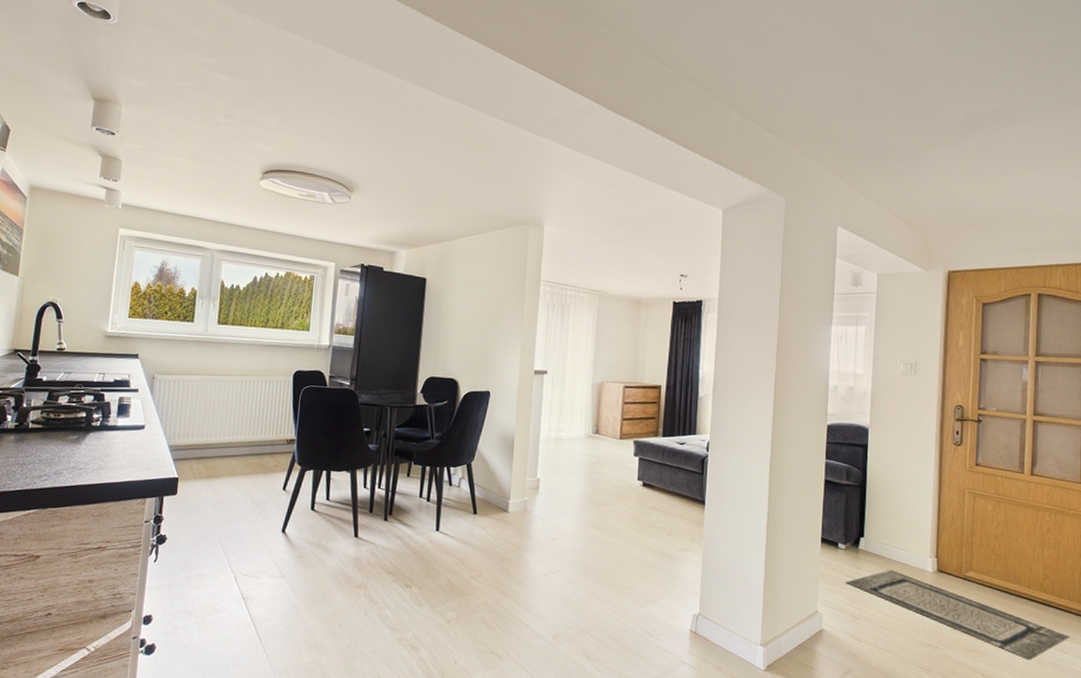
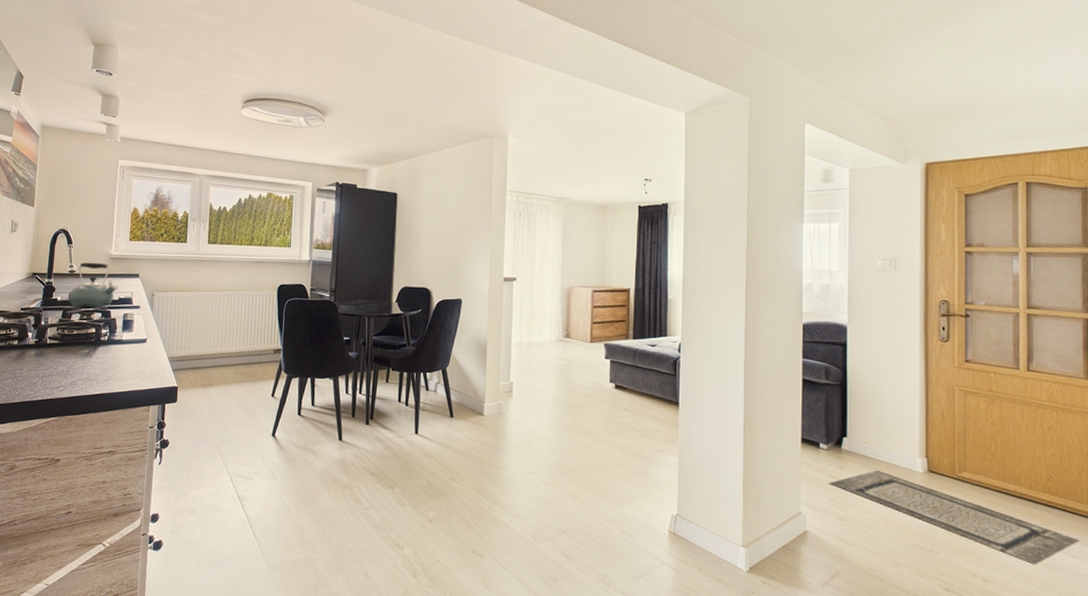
kettle: none [54,339,114,390] -> present [67,262,118,308]

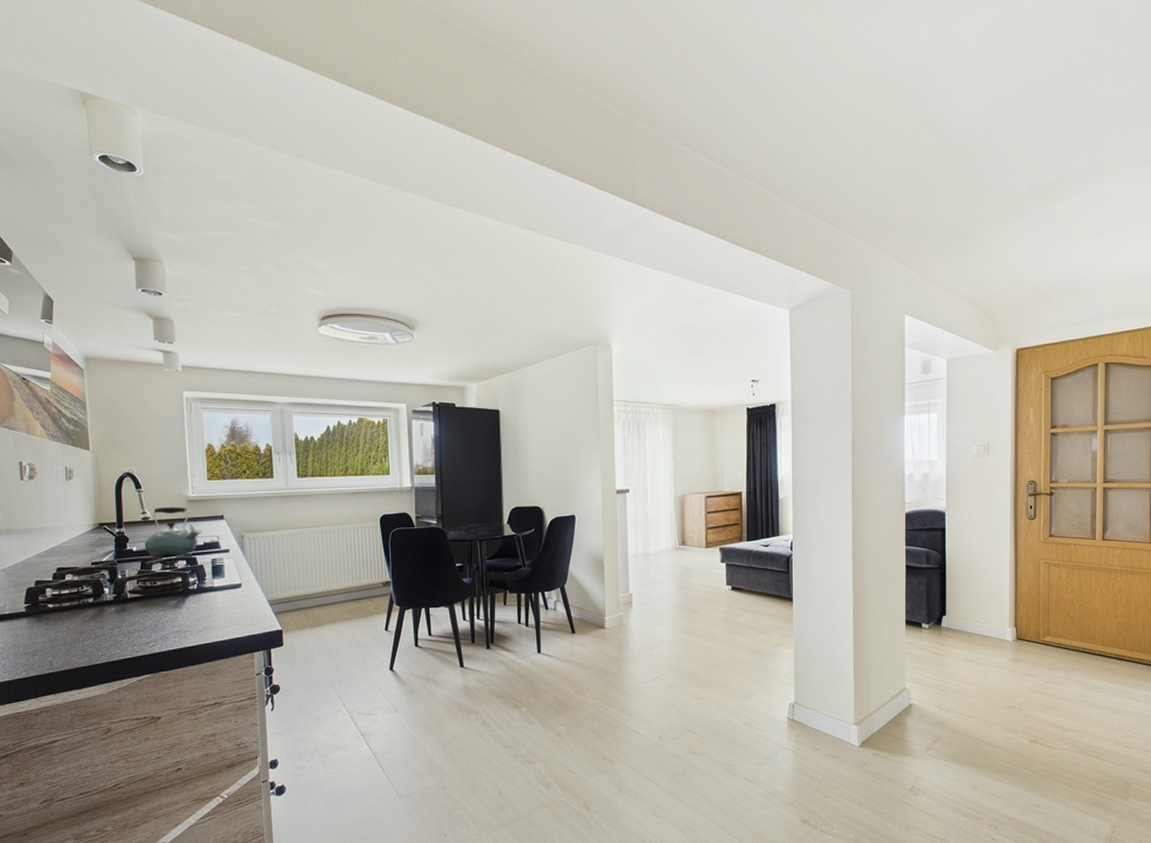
doormat: present [828,469,1080,564] -> none [929,642,1142,710]

